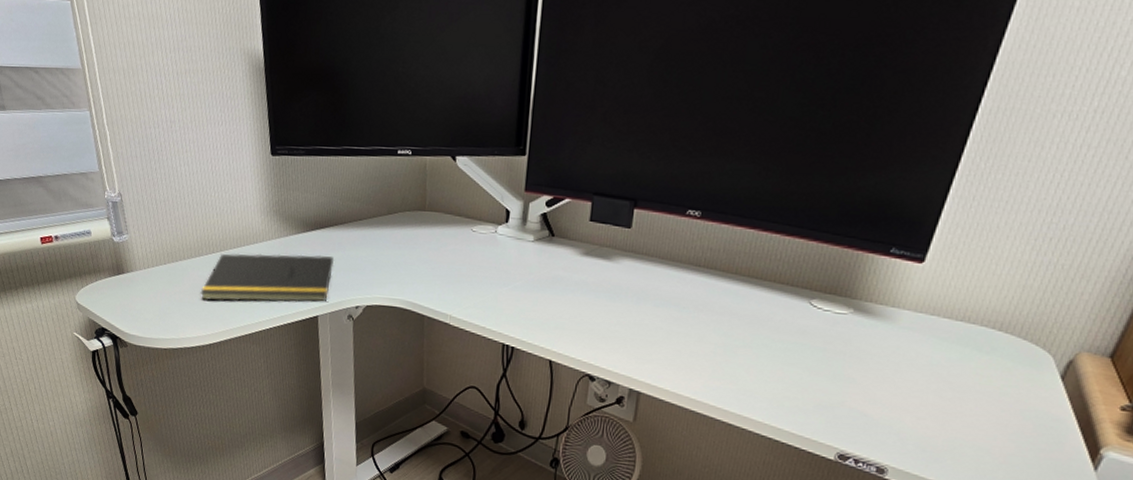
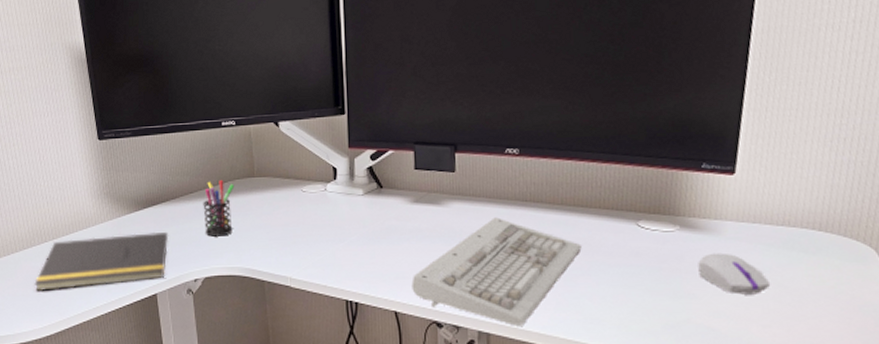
pen holder: none [370,210,405,267] -> present [203,180,235,237]
keyboard: none [569,279,748,389] -> present [411,217,582,326]
computer mouse: none [863,340,935,386] -> present [698,253,771,295]

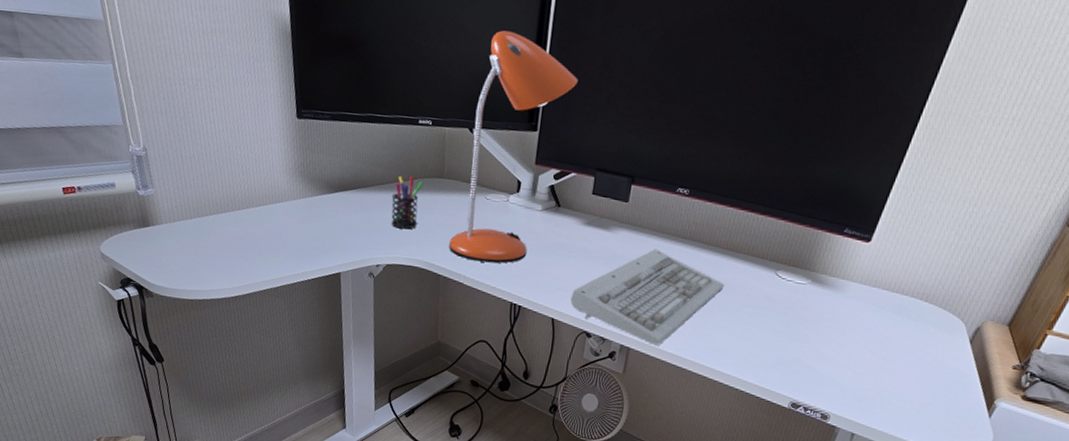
notepad: present [34,232,169,291] -> none [226,211,357,260]
desk lamp: none [270,22,379,260] -> present [449,30,578,264]
computer mouse: present [698,253,771,295] -> none [817,307,873,347]

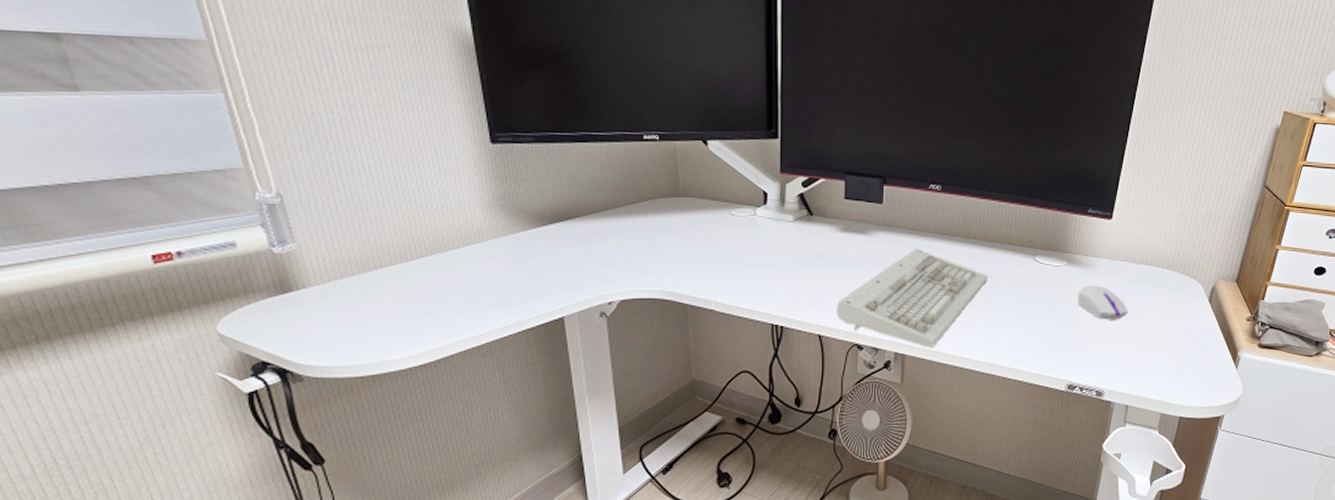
pen holder: present [391,175,424,230] -> none [620,198,657,258]
desk lamp: present [449,30,578,264] -> none [694,36,815,284]
computer mouse: none [817,307,873,347] -> present [1078,285,1129,320]

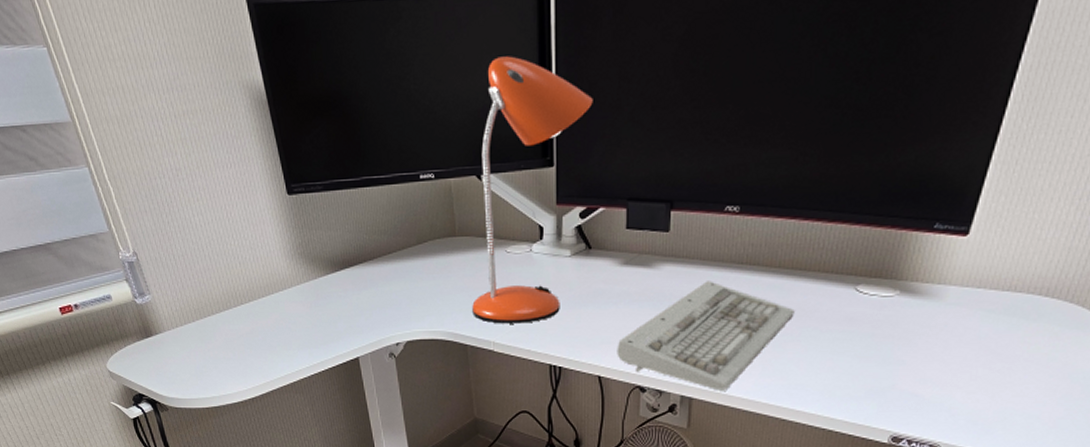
desk lamp: none [694,36,815,284] -> present [472,56,593,324]
computer mouse: present [1078,285,1129,320] -> none [912,319,984,361]

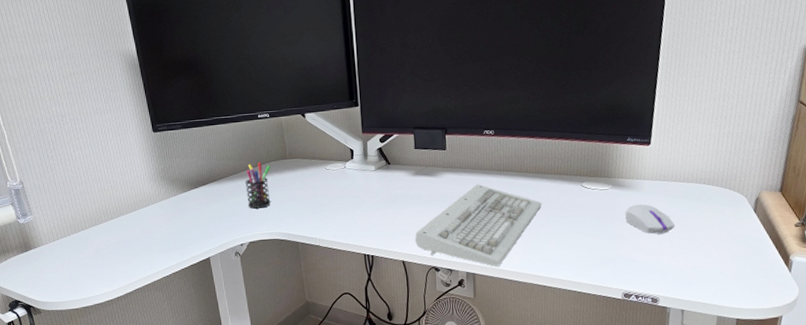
pen holder: none [402,240,435,300] -> present [245,162,271,209]
desk lamp: present [472,56,593,324] -> none [301,32,384,224]
computer mouse: none [912,319,984,361] -> present [625,204,676,234]

